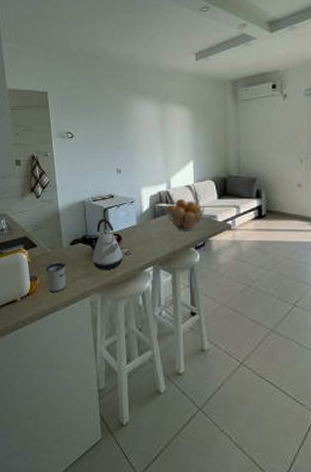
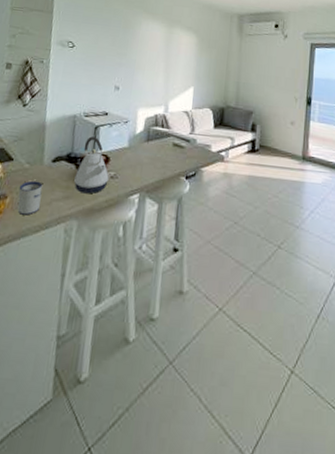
fruit basket: present [164,198,205,231] -> none [159,123,201,159]

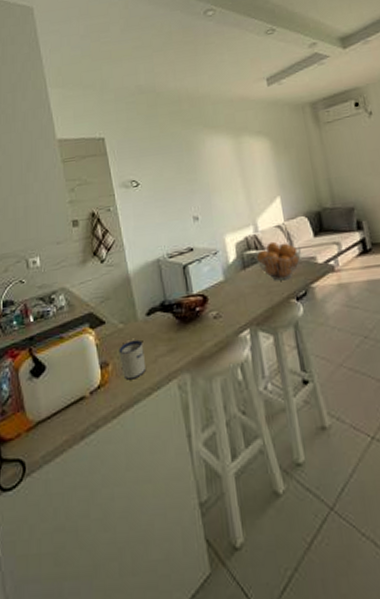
kettle: present [74,136,109,194] -> none [175,277,212,342]
fruit basket: none [159,123,201,159] -> present [254,241,302,281]

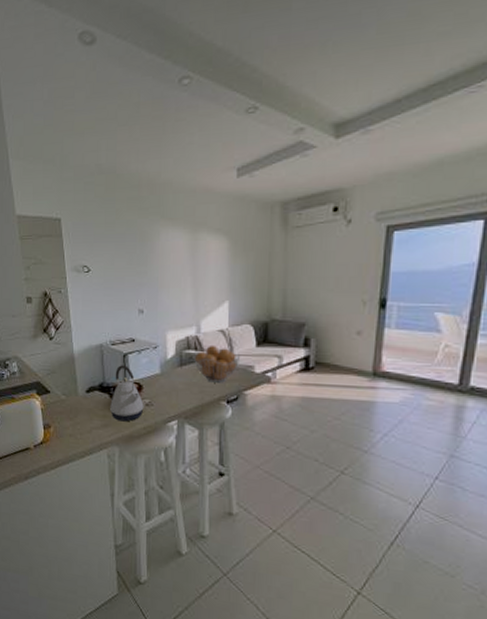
mug: present [118,339,145,380] -> none [60,411,81,443]
kettle: none [175,277,212,342] -> present [110,365,144,422]

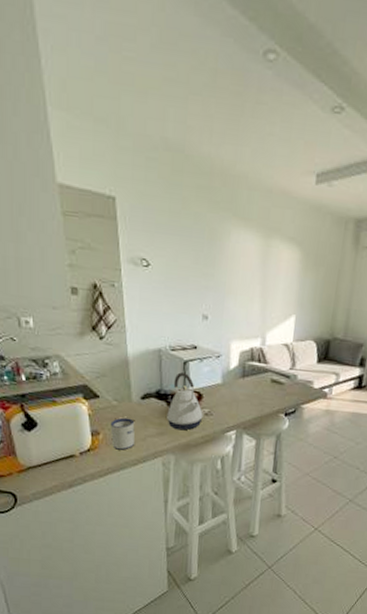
mug: none [60,411,81,443] -> present [110,417,135,450]
fruit basket: present [193,344,241,383] -> none [255,358,302,396]

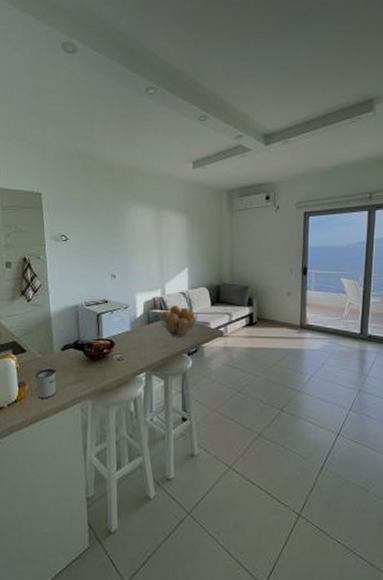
kettle: present [167,372,203,431] -> none [84,324,116,376]
fruit basket: none [255,358,302,396] -> present [158,305,199,338]

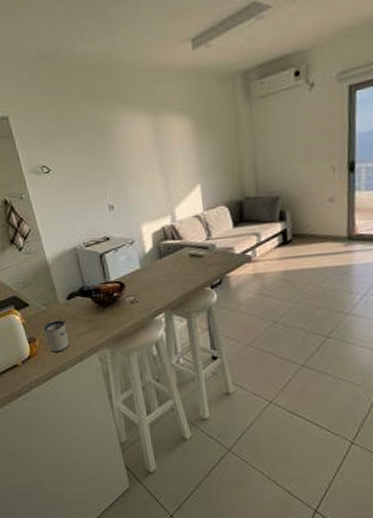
fruit basket: present [158,305,199,338] -> none [171,231,219,270]

